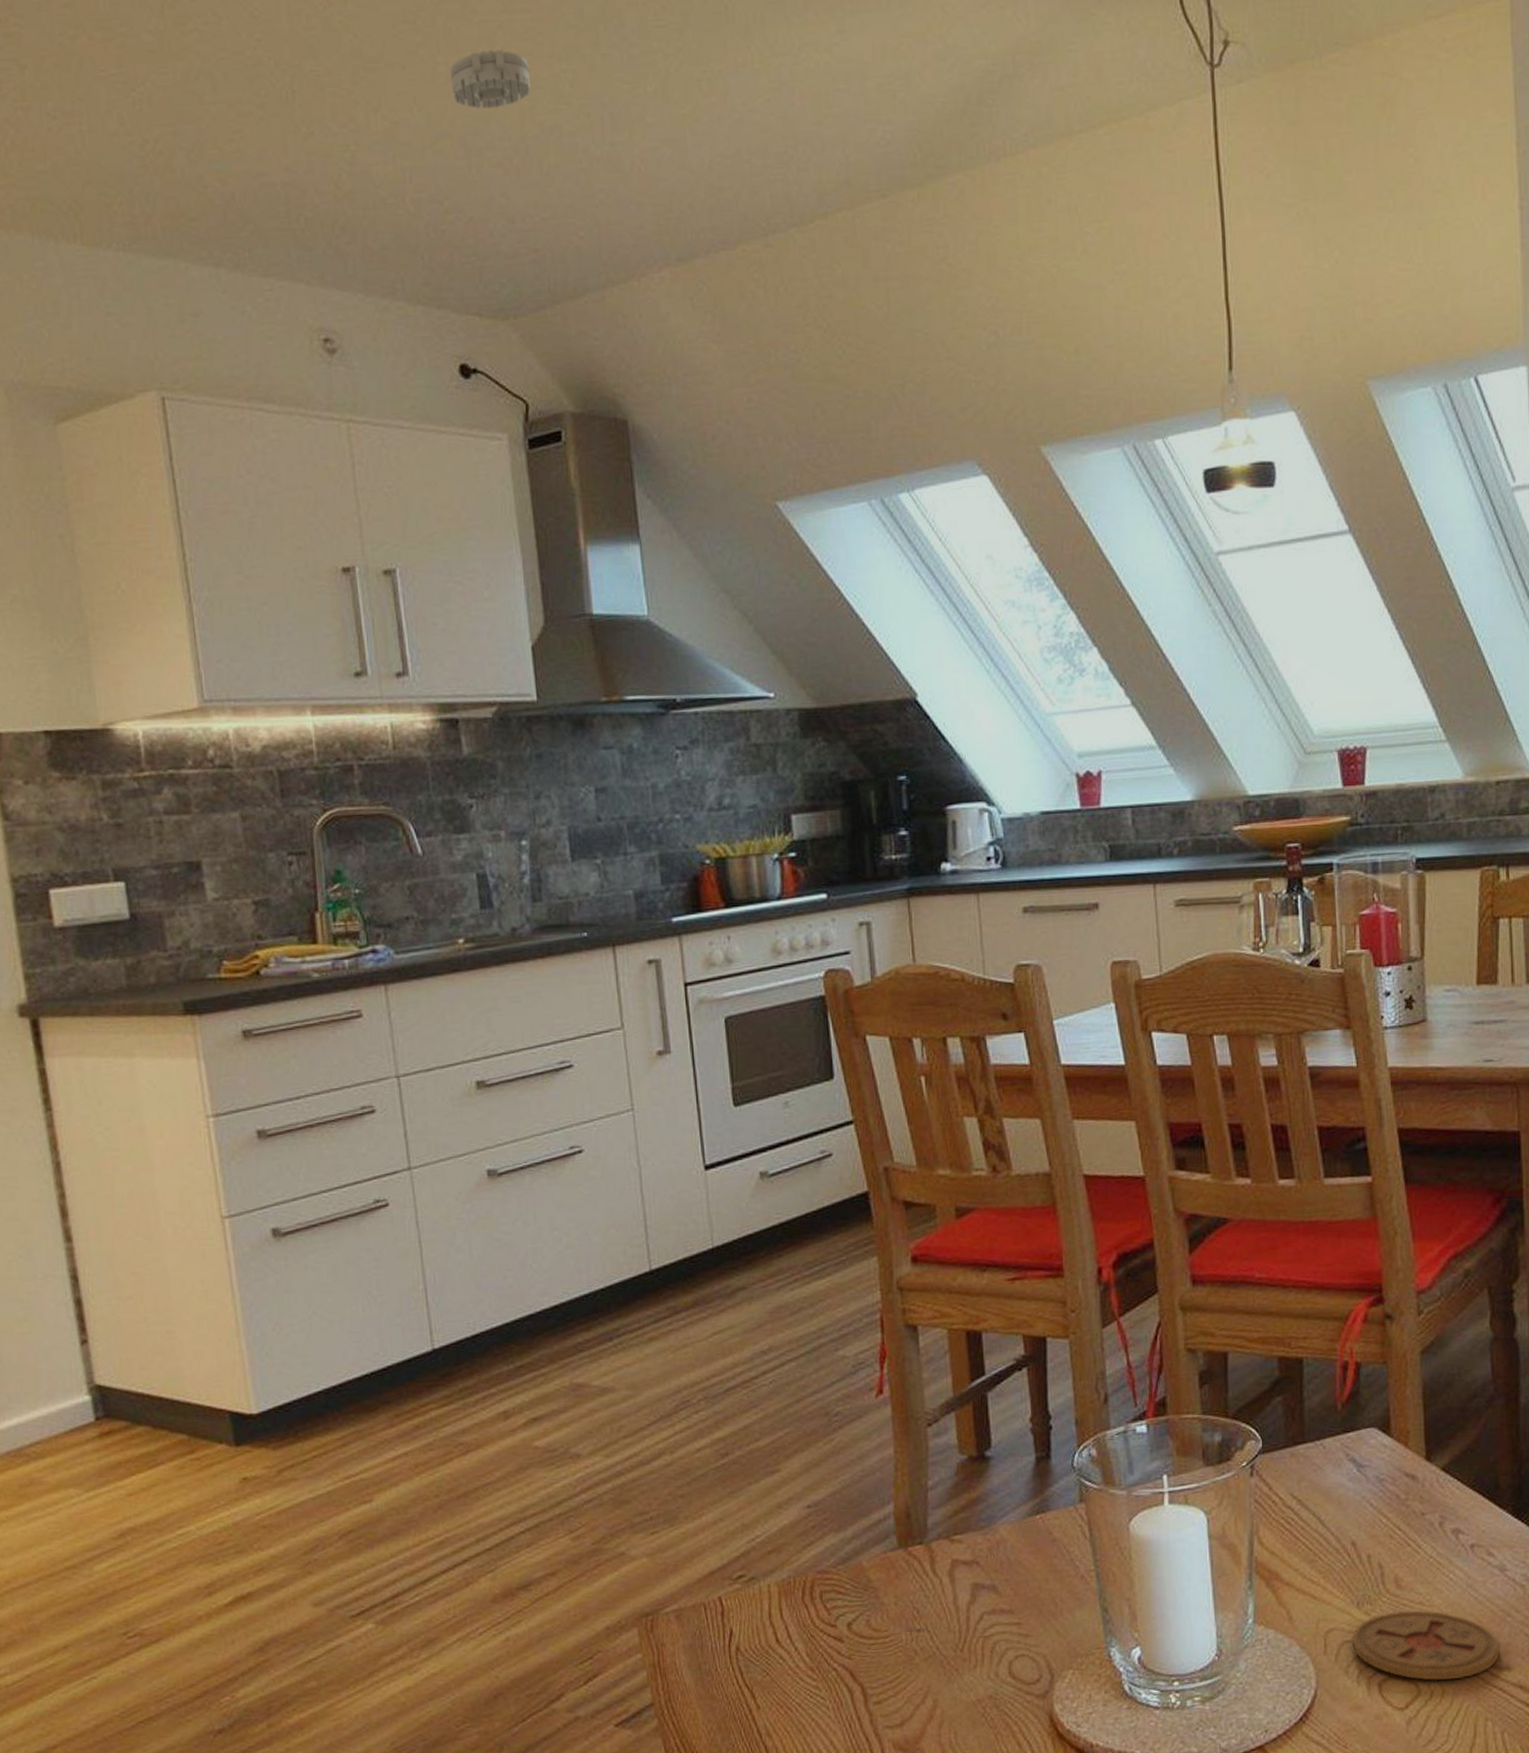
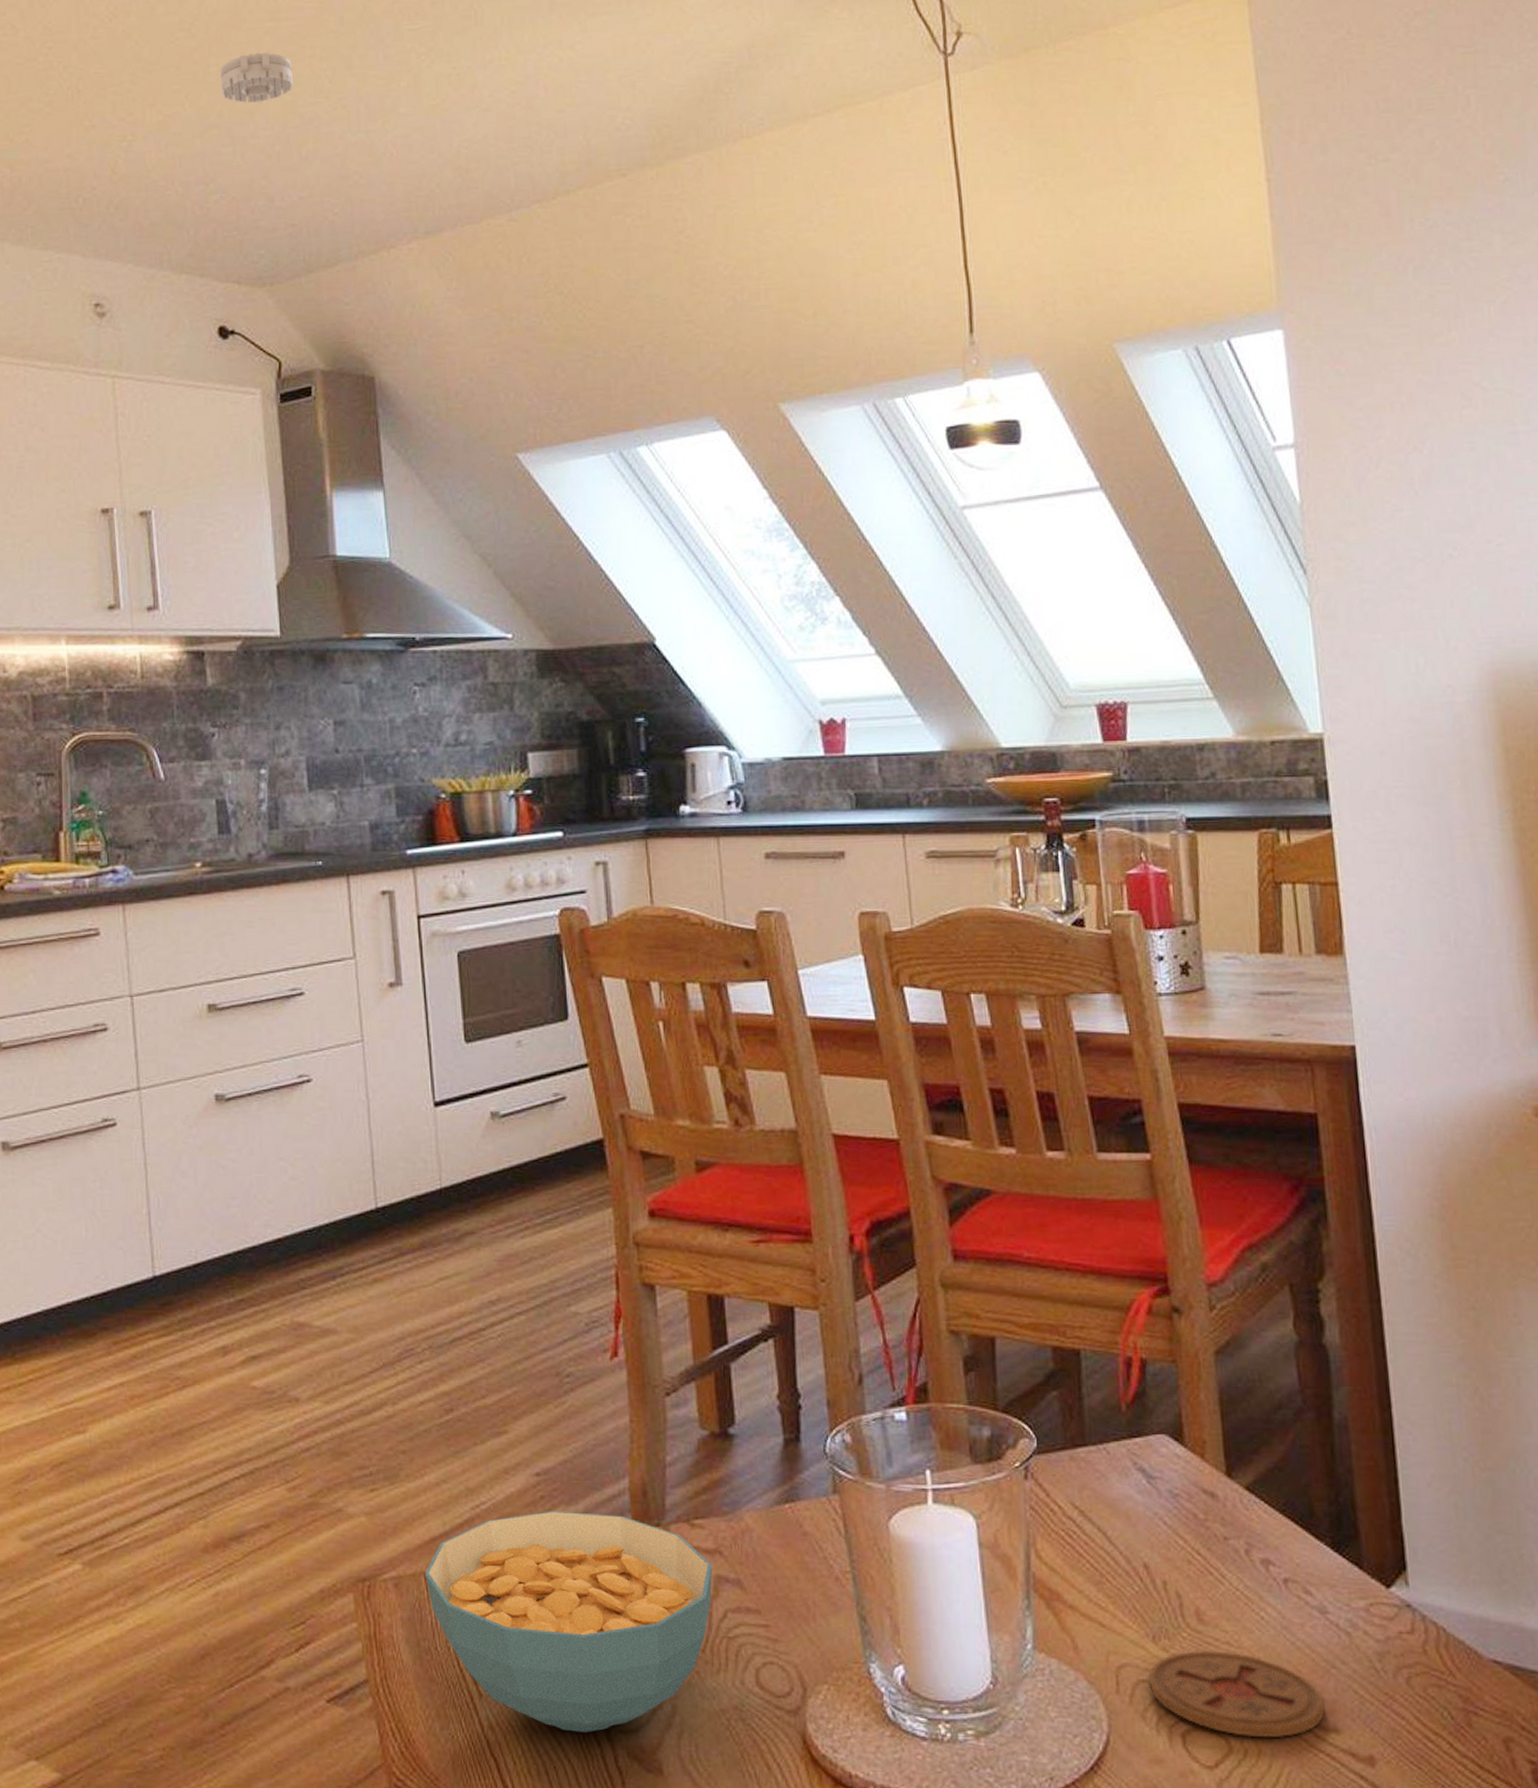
cereal bowl: none [704,1537,971,1731] -> present [424,1511,713,1732]

